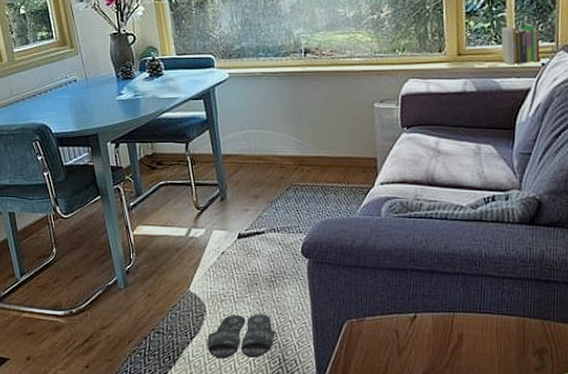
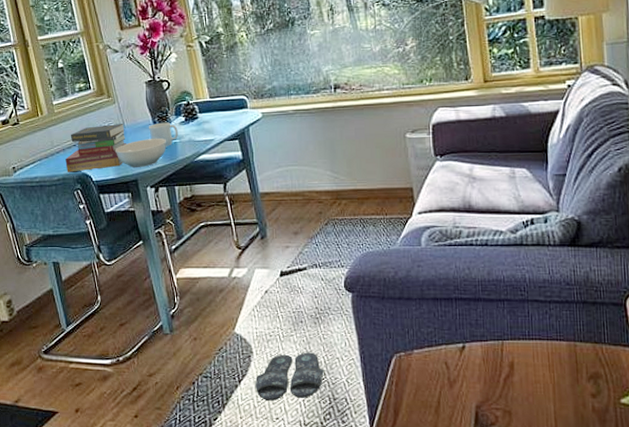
books: none [24,76,88,123] -> present [65,124,126,172]
bowl: none [75,92,129,122] -> present [114,137,166,167]
mug: none [112,77,142,102] -> present [149,122,178,147]
books: present [501,23,540,65] -> none [524,47,565,89]

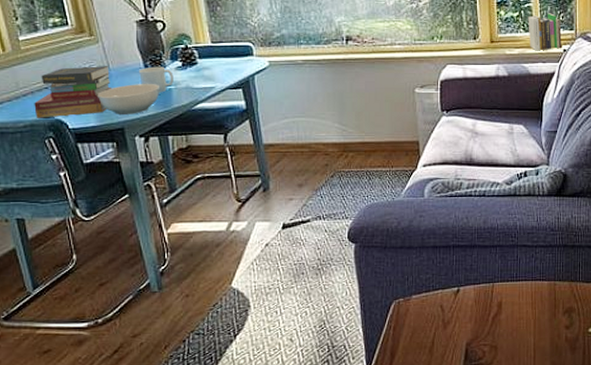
slippers: present [255,352,324,401] -> none [252,303,324,353]
books: none [524,47,565,89] -> present [528,13,562,51]

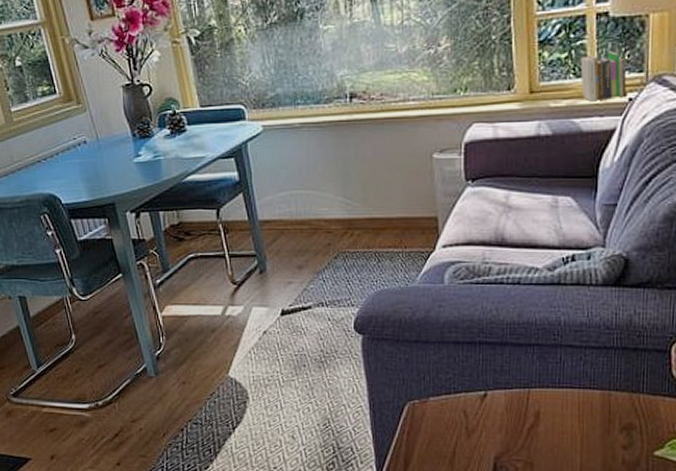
books: present [34,66,111,118] -> none [28,136,101,193]
bowl: present [97,83,159,114] -> none [87,153,148,188]
mug: present [139,66,174,93] -> none [127,135,163,164]

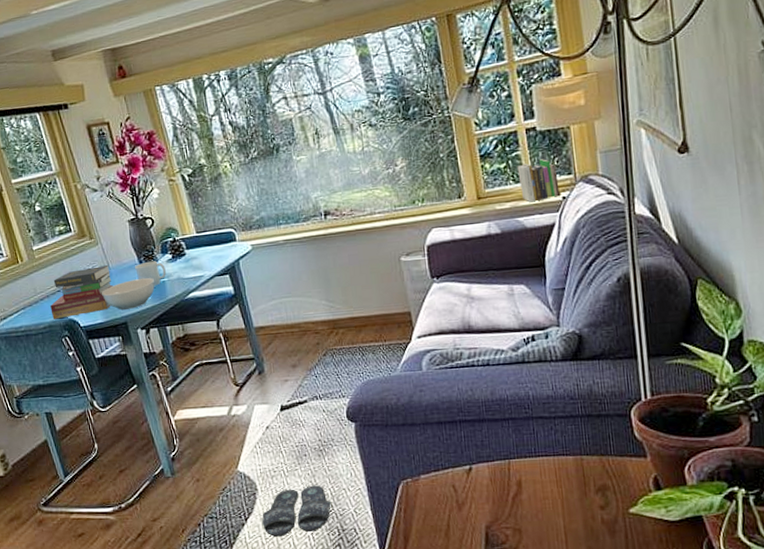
books: none [28,136,101,193] -> present [50,265,113,320]
bowl: none [87,153,148,188] -> present [101,277,155,310]
mug: none [127,135,163,164] -> present [135,260,166,286]
slippers: none [251,398,328,449] -> present [262,485,331,537]

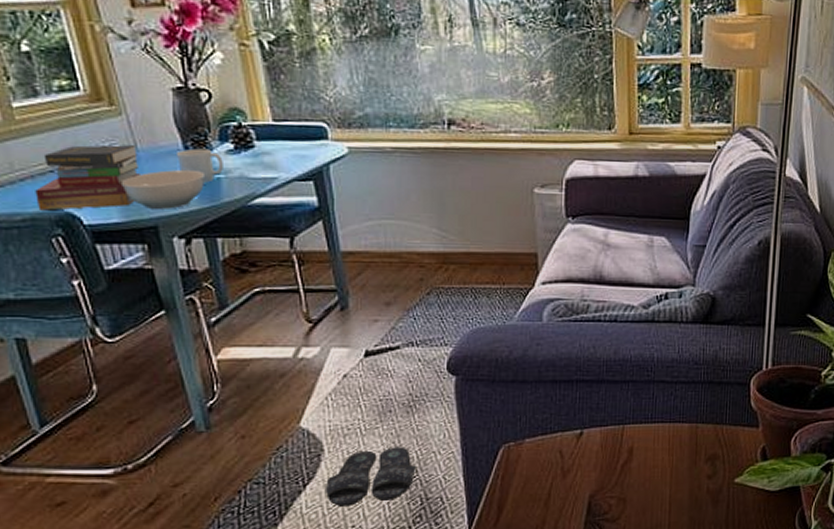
books: present [517,159,560,203] -> none [675,101,716,147]

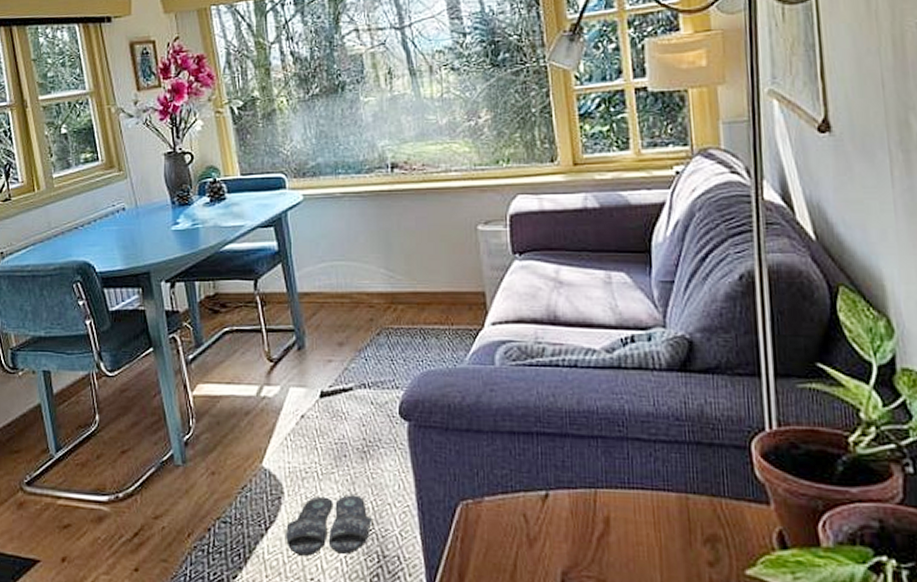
books: present [35,144,140,211] -> none [64,203,138,261]
bowl: present [120,169,204,209] -> none [124,221,186,257]
mug: present [177,148,223,183] -> none [166,203,201,233]

